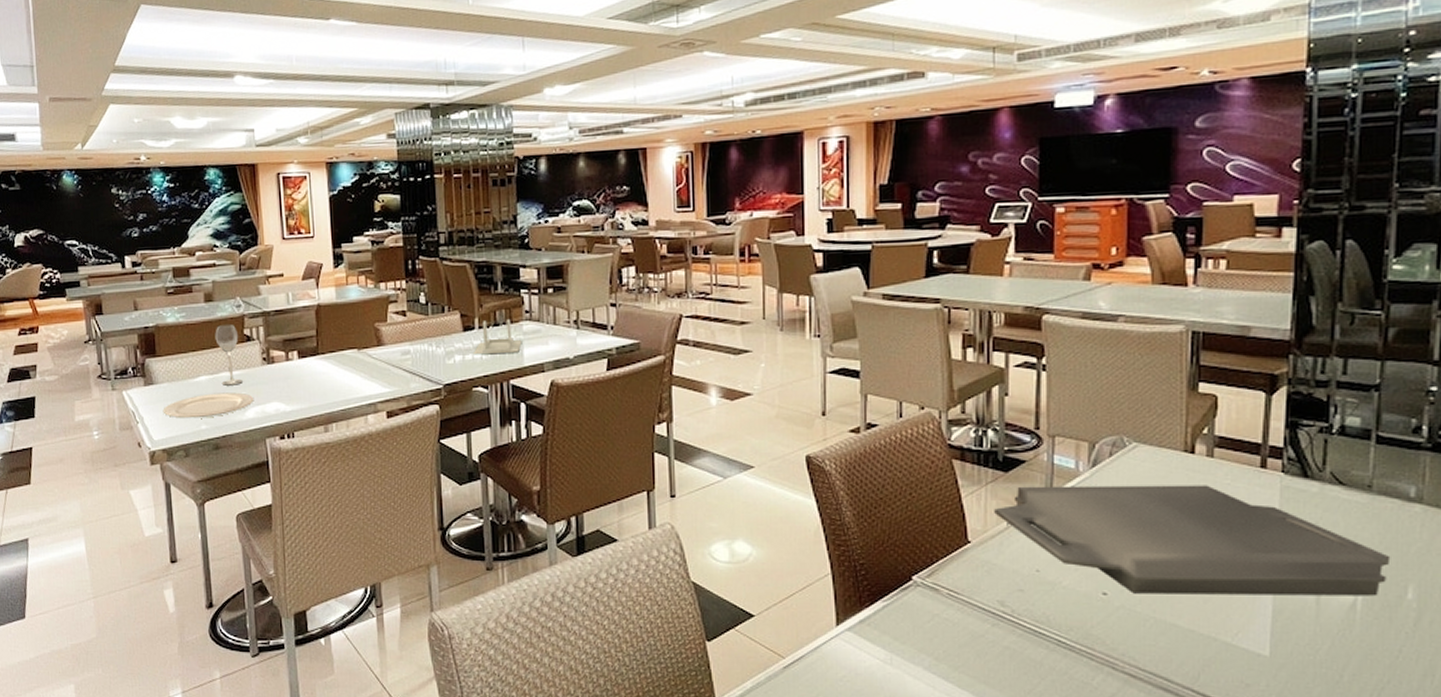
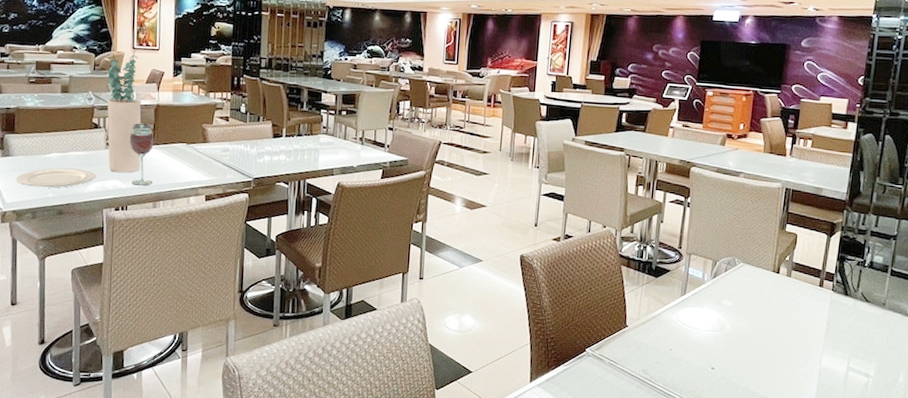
wineglass: present [215,323,243,386] -> none [67,112,88,163]
vase: none [256,239,306,393] -> present [107,49,142,173]
wineglass: none [288,329,321,406] -> present [129,123,155,186]
napkin holder: present [474,318,522,355] -> none [280,131,319,159]
serving tray: present [994,485,1391,596] -> none [646,288,892,379]

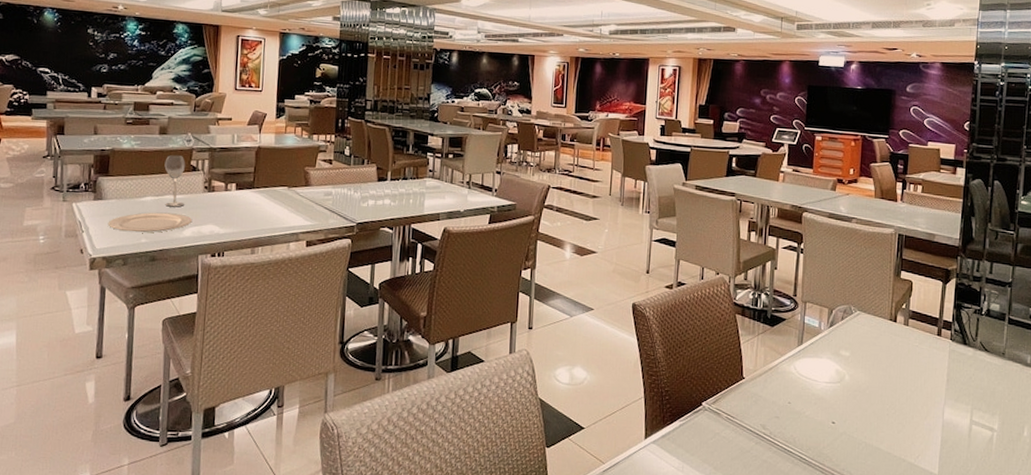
wineglass: none [67,112,88,163] -> present [164,154,186,207]
vase: present [107,49,142,173] -> none [205,90,242,218]
wineglass: present [129,123,155,186] -> none [228,166,255,231]

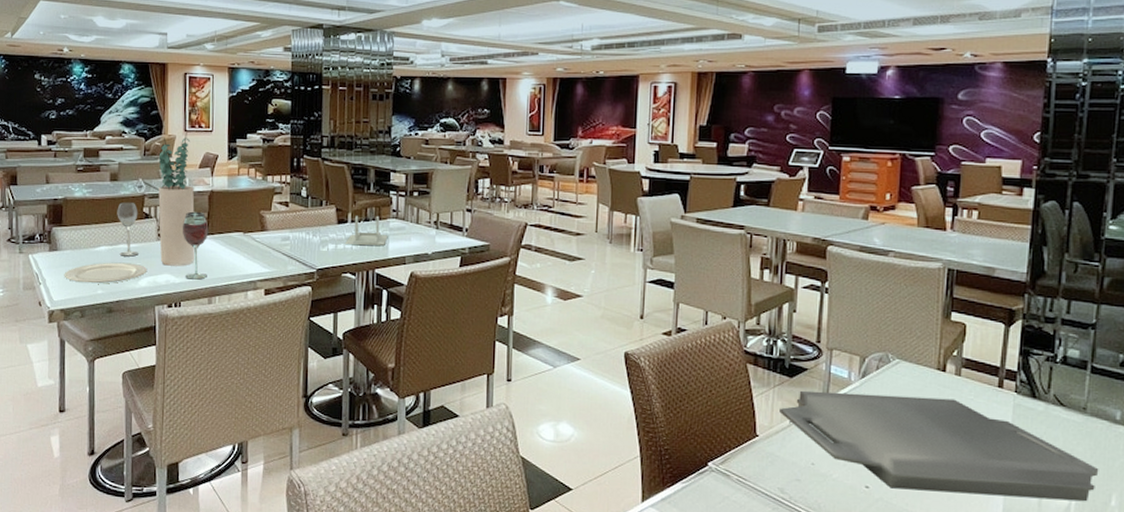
vase: none [205,90,242,218] -> present [158,131,196,266]
wineglass: none [228,166,255,231] -> present [182,211,209,280]
napkin holder: none [384,174,424,203] -> present [345,215,388,246]
serving tray: none [762,338,1015,433] -> present [779,390,1099,502]

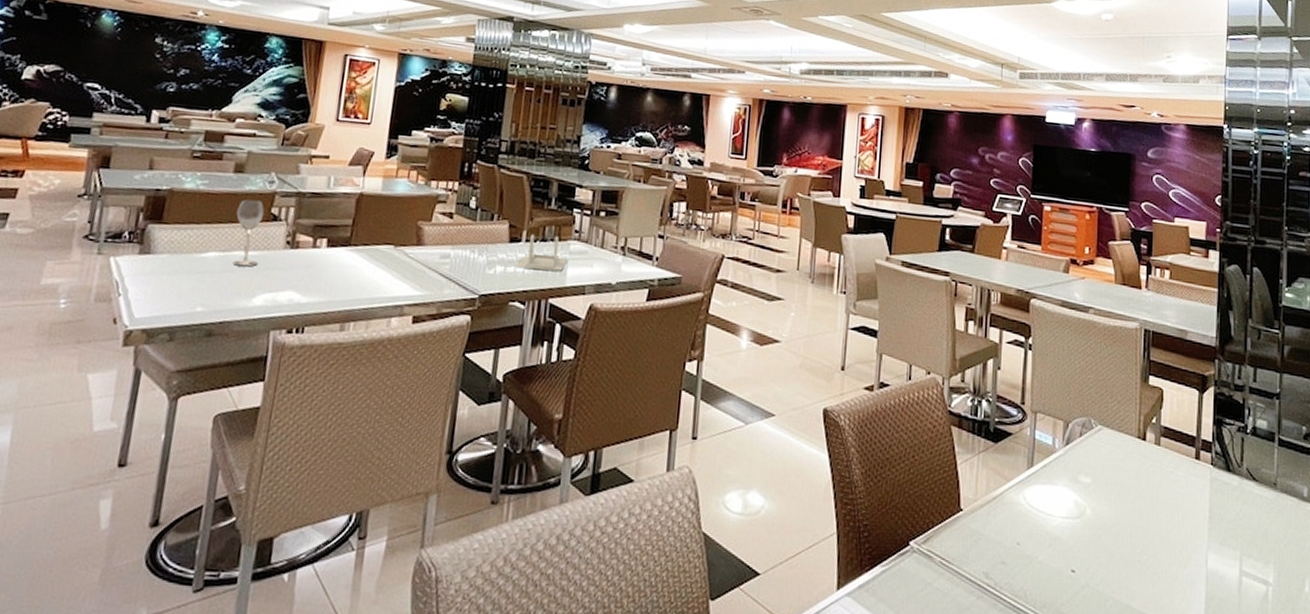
plate: present [64,262,148,284] -> none [154,272,267,300]
vase: present [158,131,196,266] -> none [285,121,343,283]
wineglass: present [182,211,209,280] -> none [314,216,353,301]
serving tray: present [779,390,1099,502] -> none [984,458,1292,588]

